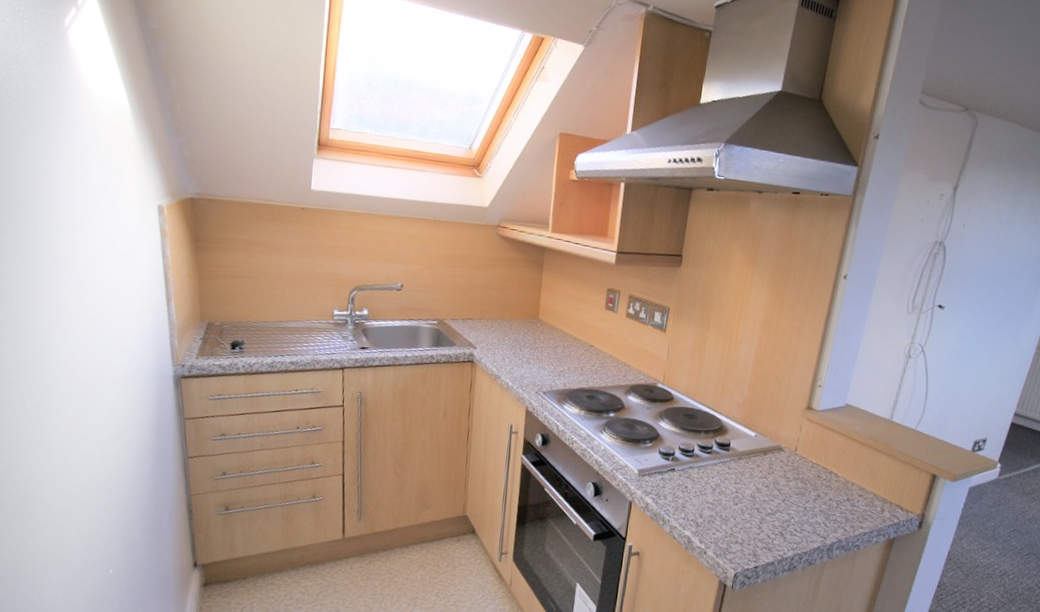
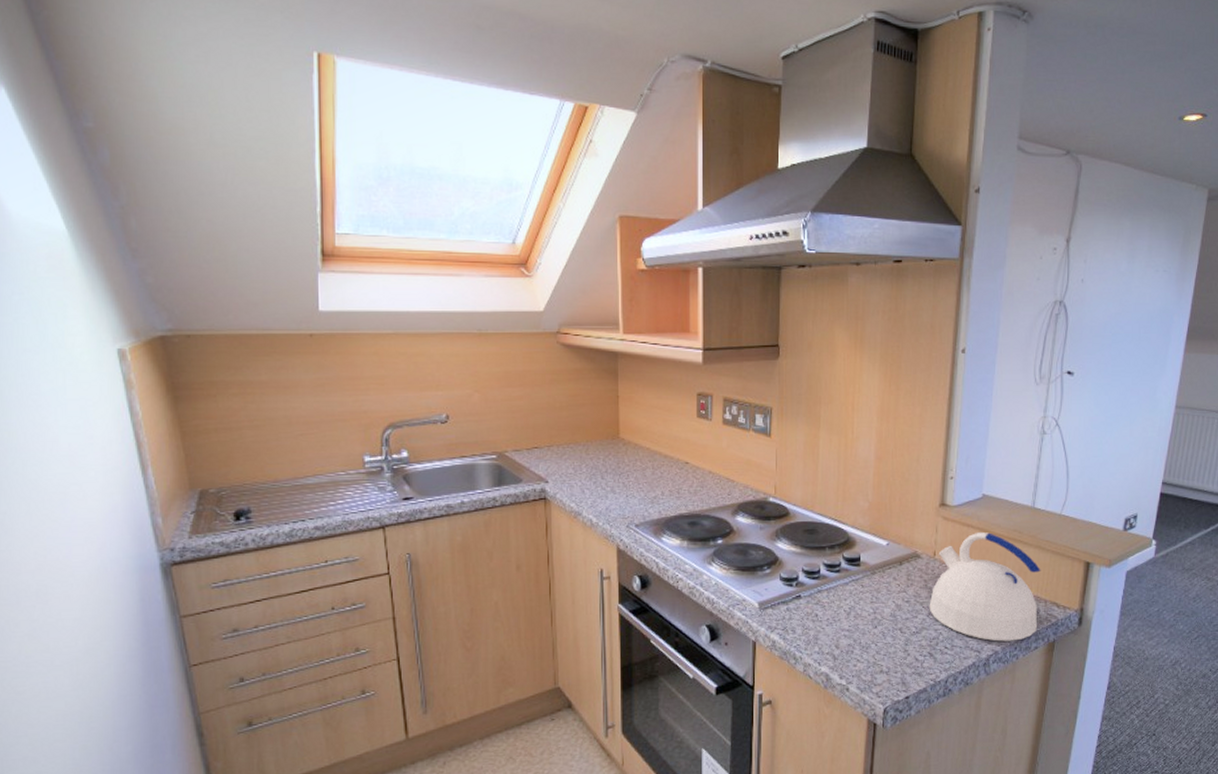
kettle: none [785,436,891,534] -> present [929,532,1041,642]

